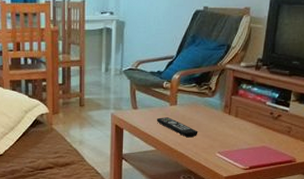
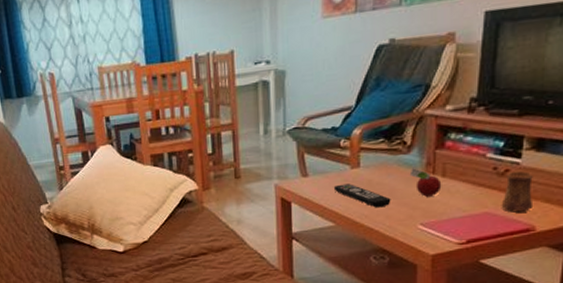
fruit: none [212,109,235,131] -> present [409,168,442,197]
cup: none [274,117,296,148] -> present [501,171,534,213]

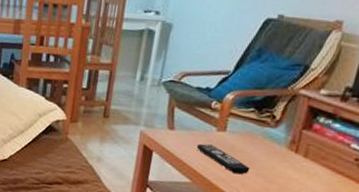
fruit: present [409,168,442,197] -> none [272,143,303,174]

